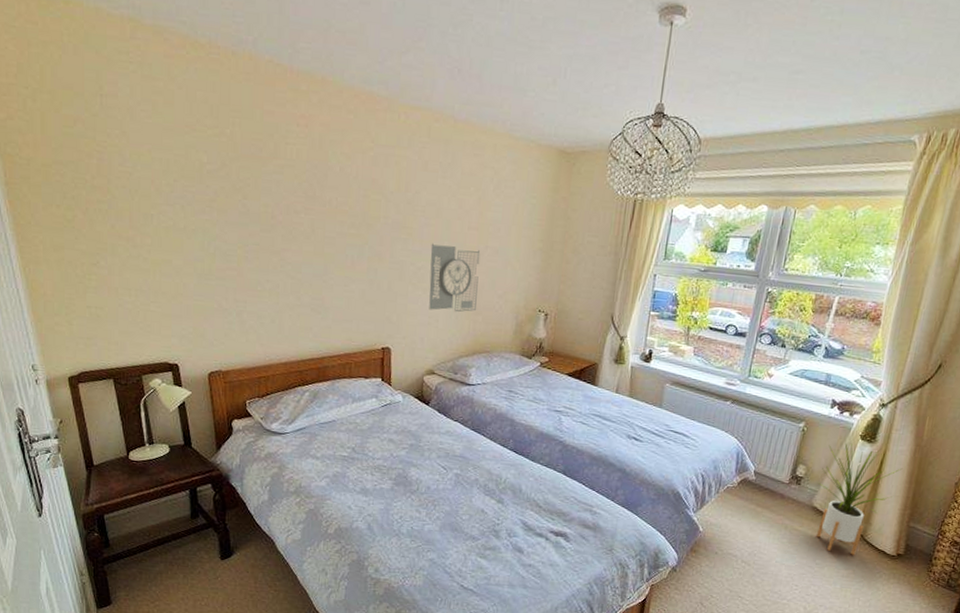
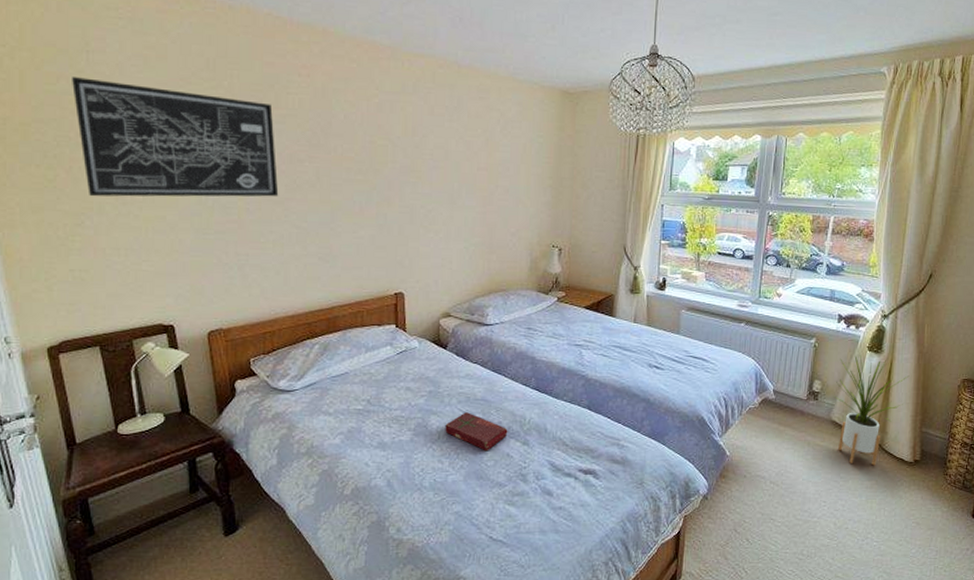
wall art: none [88,120,276,247] -> present [72,77,279,197]
book: none [424,467,484,506] -> present [445,412,508,452]
decorative wall piece: present [429,243,481,313] -> none [440,185,491,253]

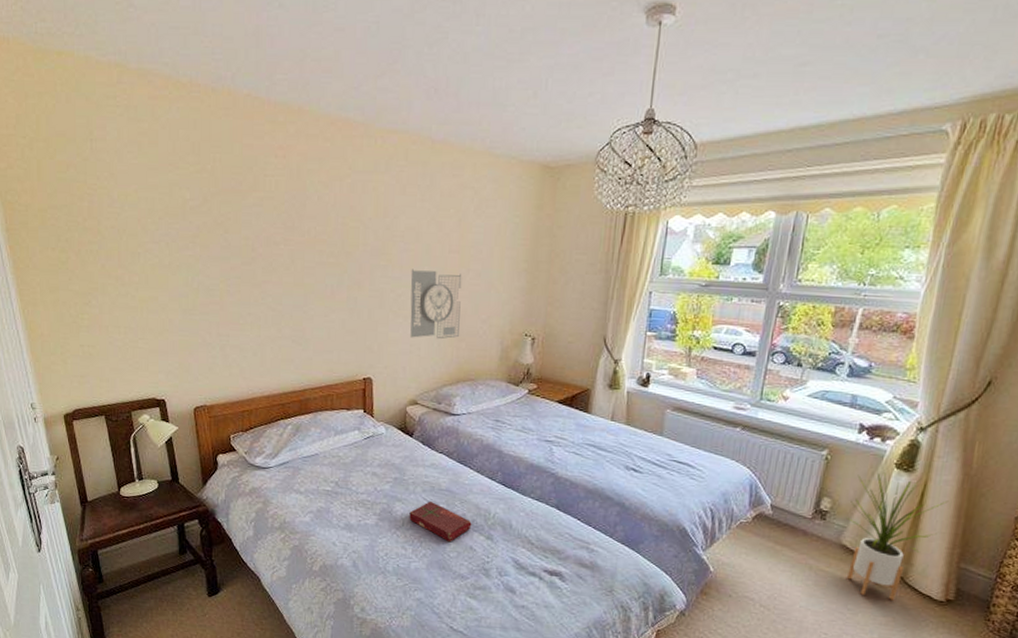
wall art: present [72,77,279,197] -> none [79,165,256,280]
decorative wall piece: none [440,185,491,253] -> present [410,269,462,340]

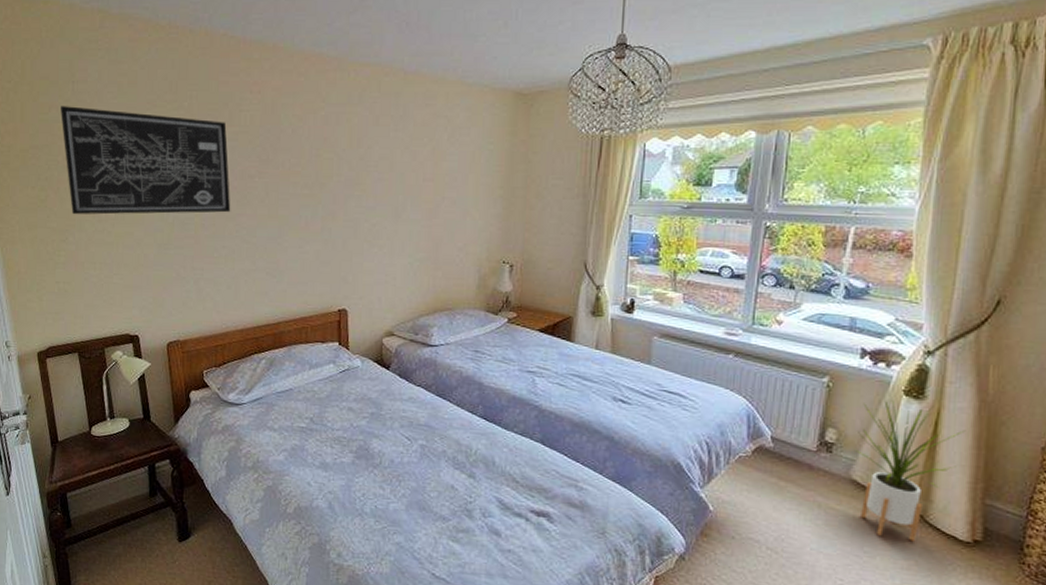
wall art: none [79,165,256,280] -> present [61,106,231,215]
book: present [409,501,472,543] -> none [387,438,453,481]
decorative wall piece: present [410,269,462,340] -> none [385,198,437,269]

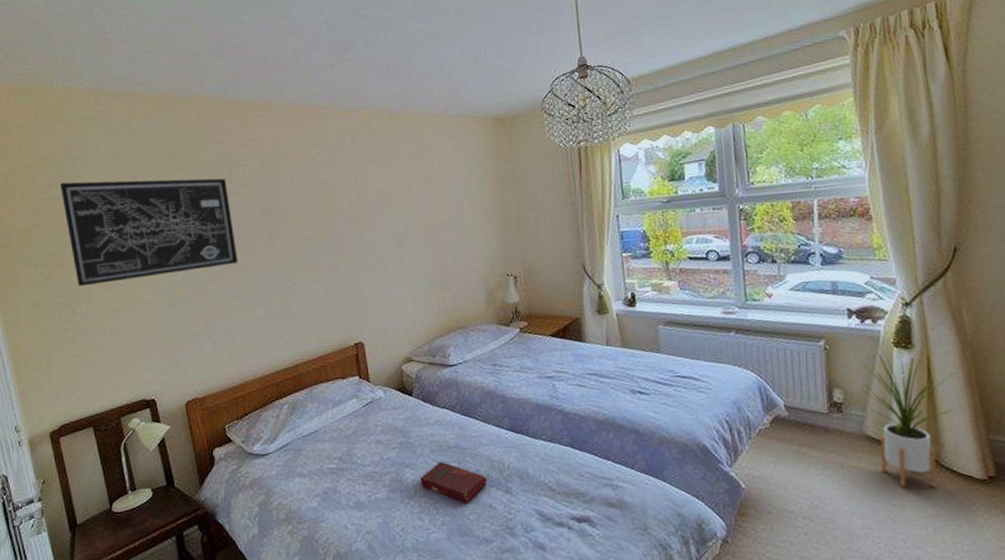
book: none [387,438,453,481] -> present [420,462,487,504]

